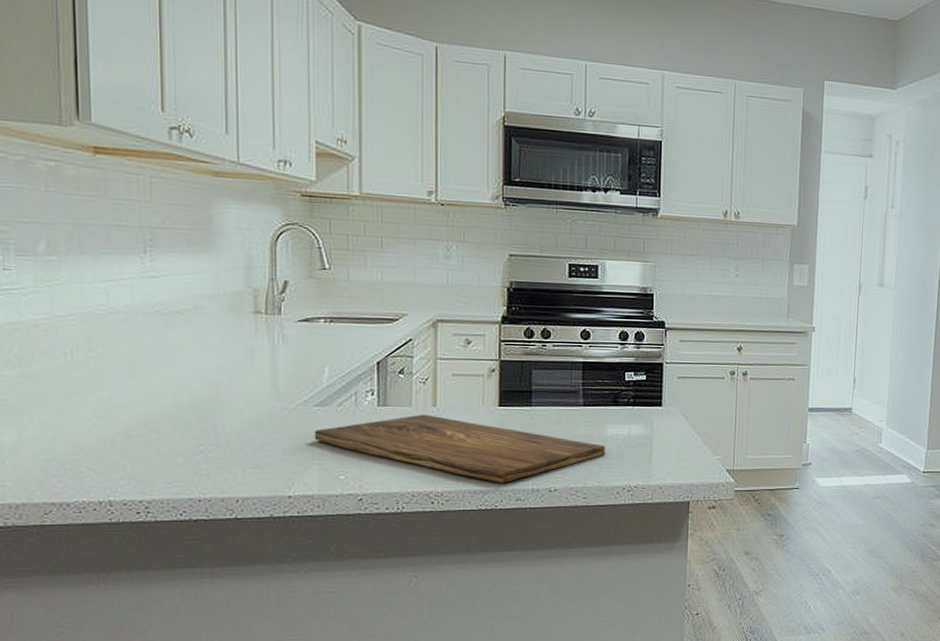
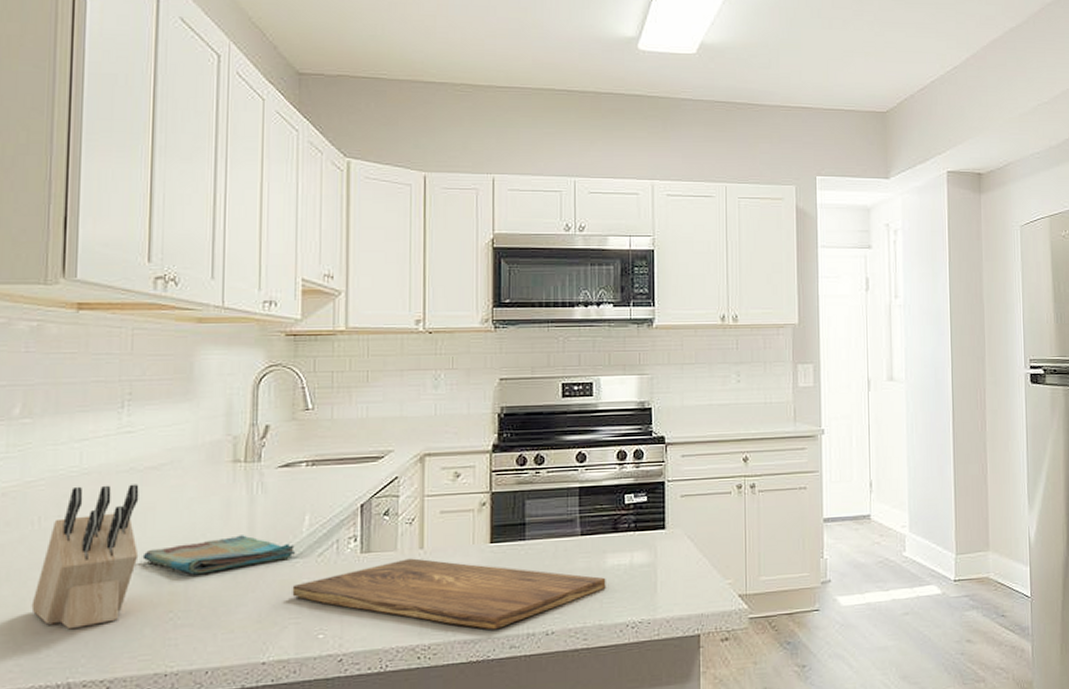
knife block: none [70,324,169,454] -> present [31,484,139,630]
dish towel: none [172,381,317,414] -> present [142,535,296,575]

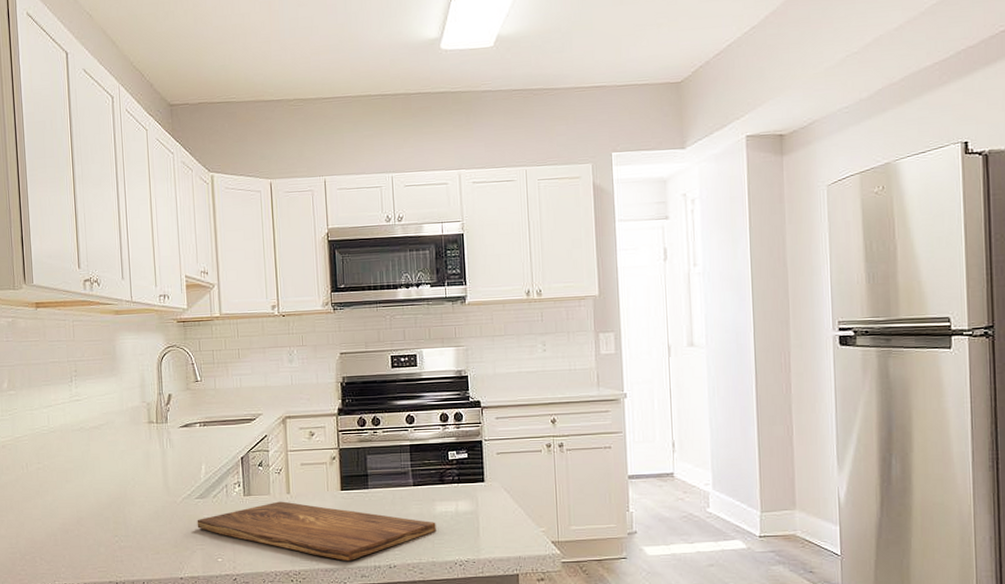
knife block: present [31,484,139,630] -> none [27,439,92,546]
dish towel: present [142,535,296,575] -> none [94,480,198,509]

